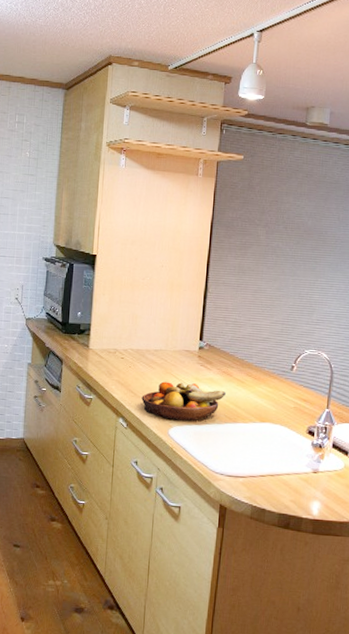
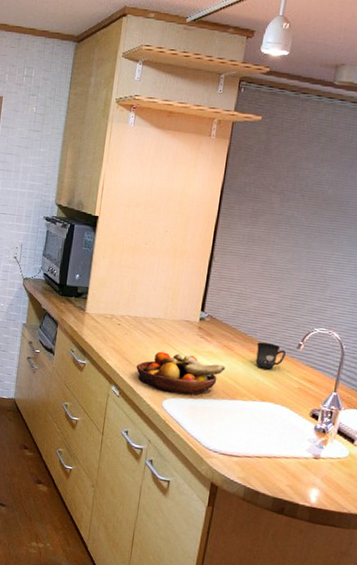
mug: none [253,366,281,392] -> present [255,342,287,370]

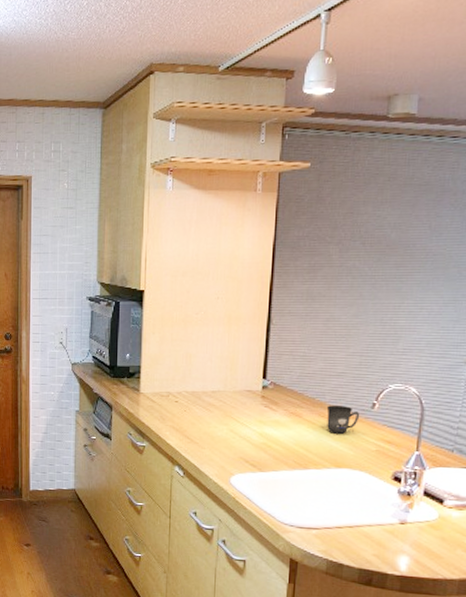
fruit bowl: present [136,351,225,395] -> none [199,426,294,468]

